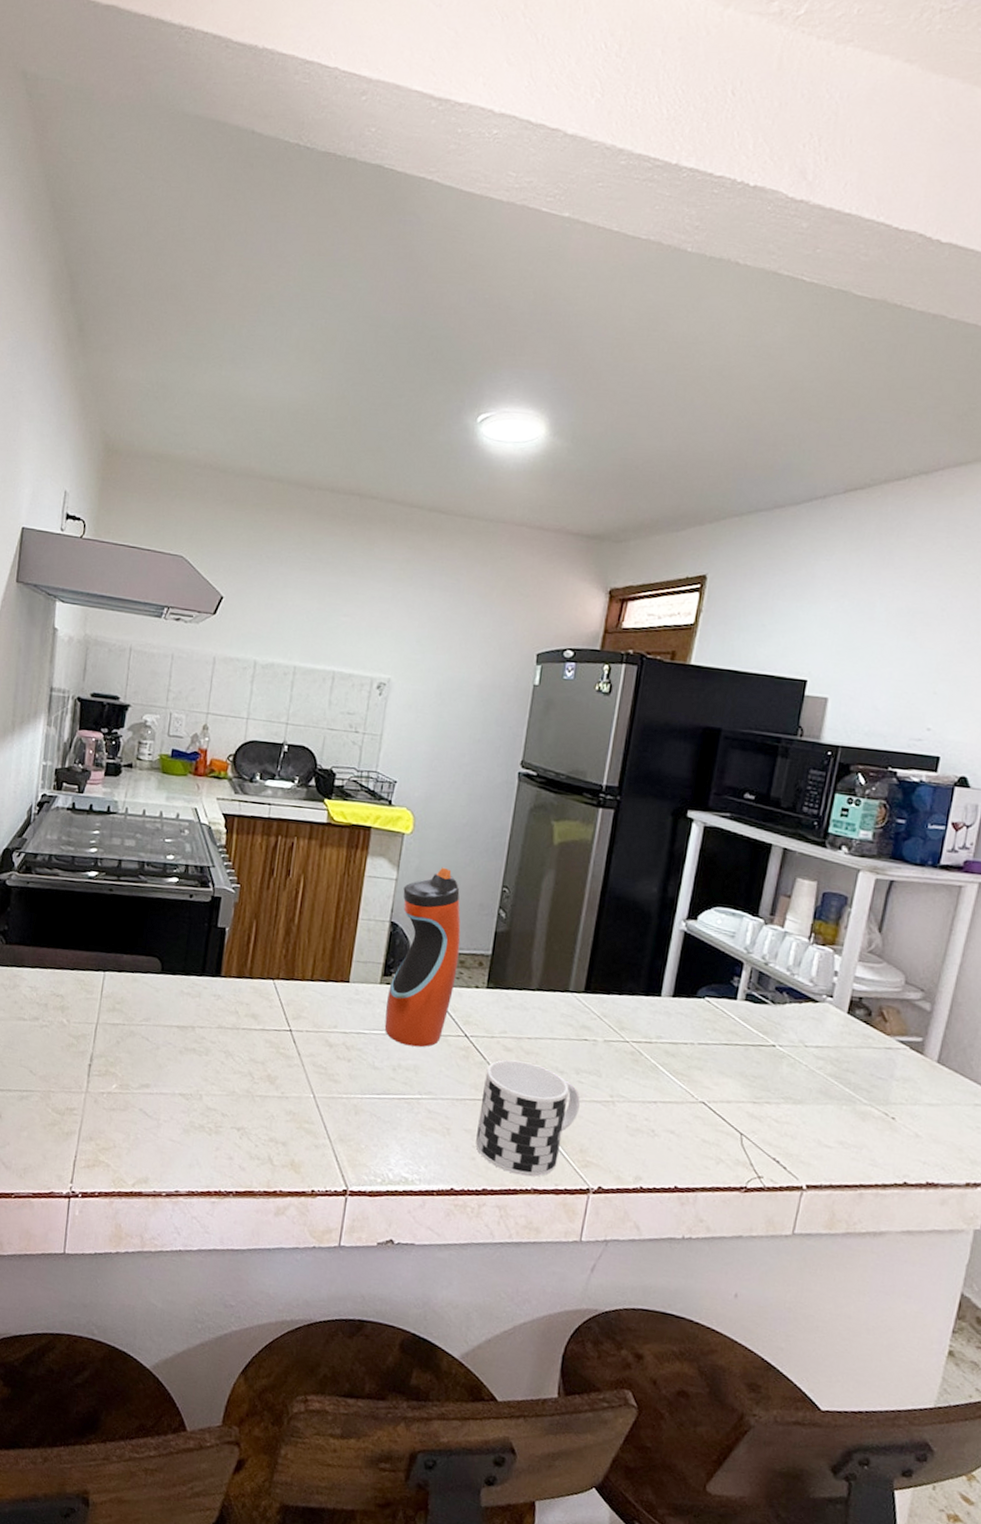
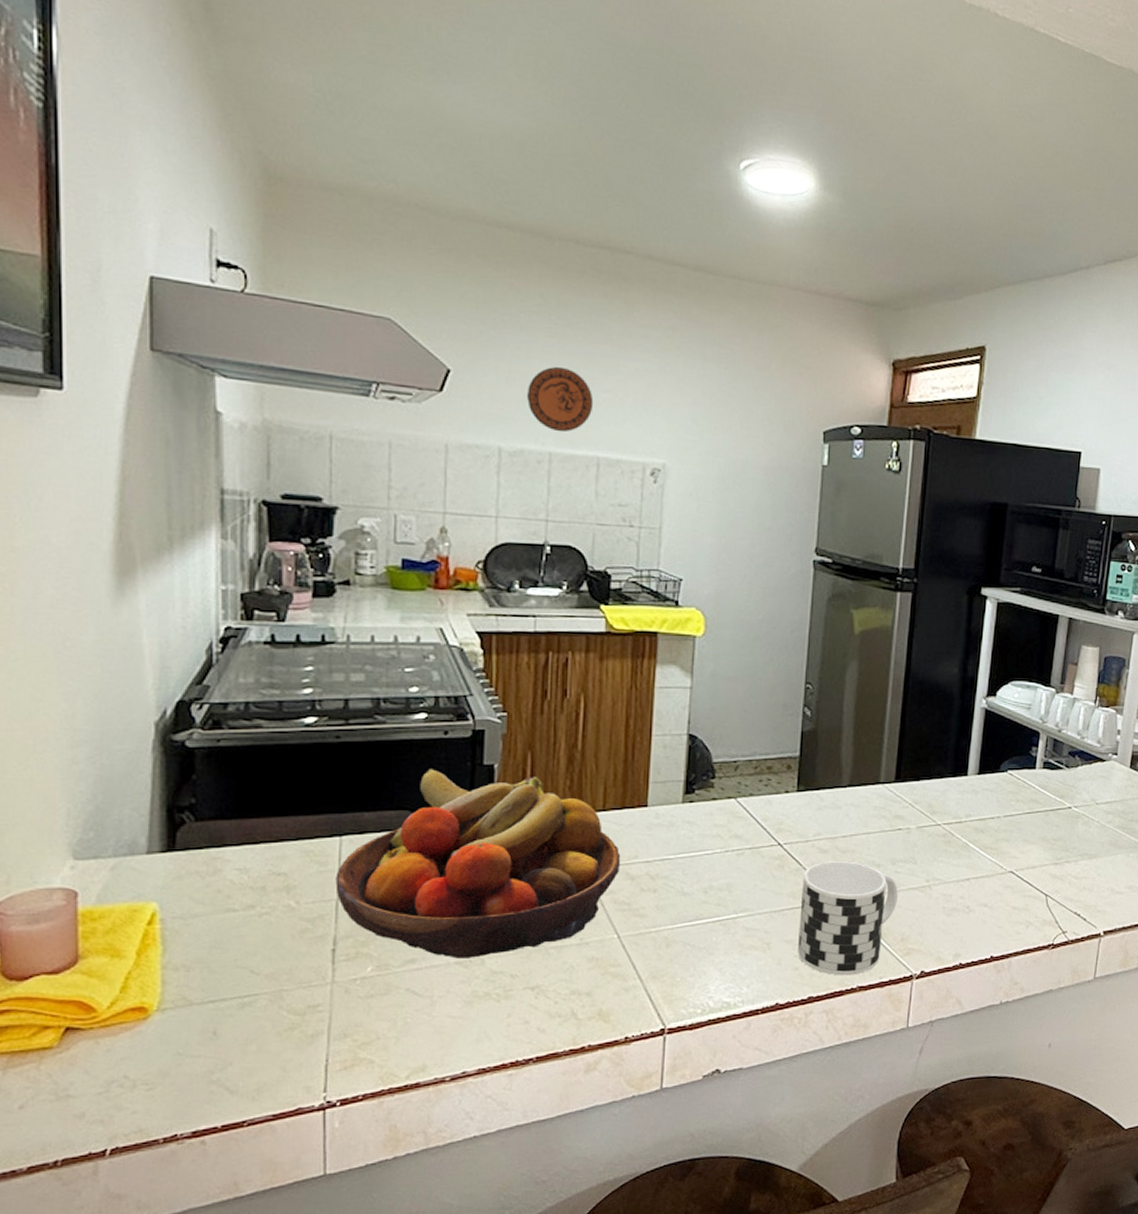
fruit bowl: none [96,925,323,1093] -> present [335,769,621,959]
decorative plate: none [280,594,335,650] -> present [527,366,594,433]
water bottle: present [384,867,461,1048] -> none [691,669,766,864]

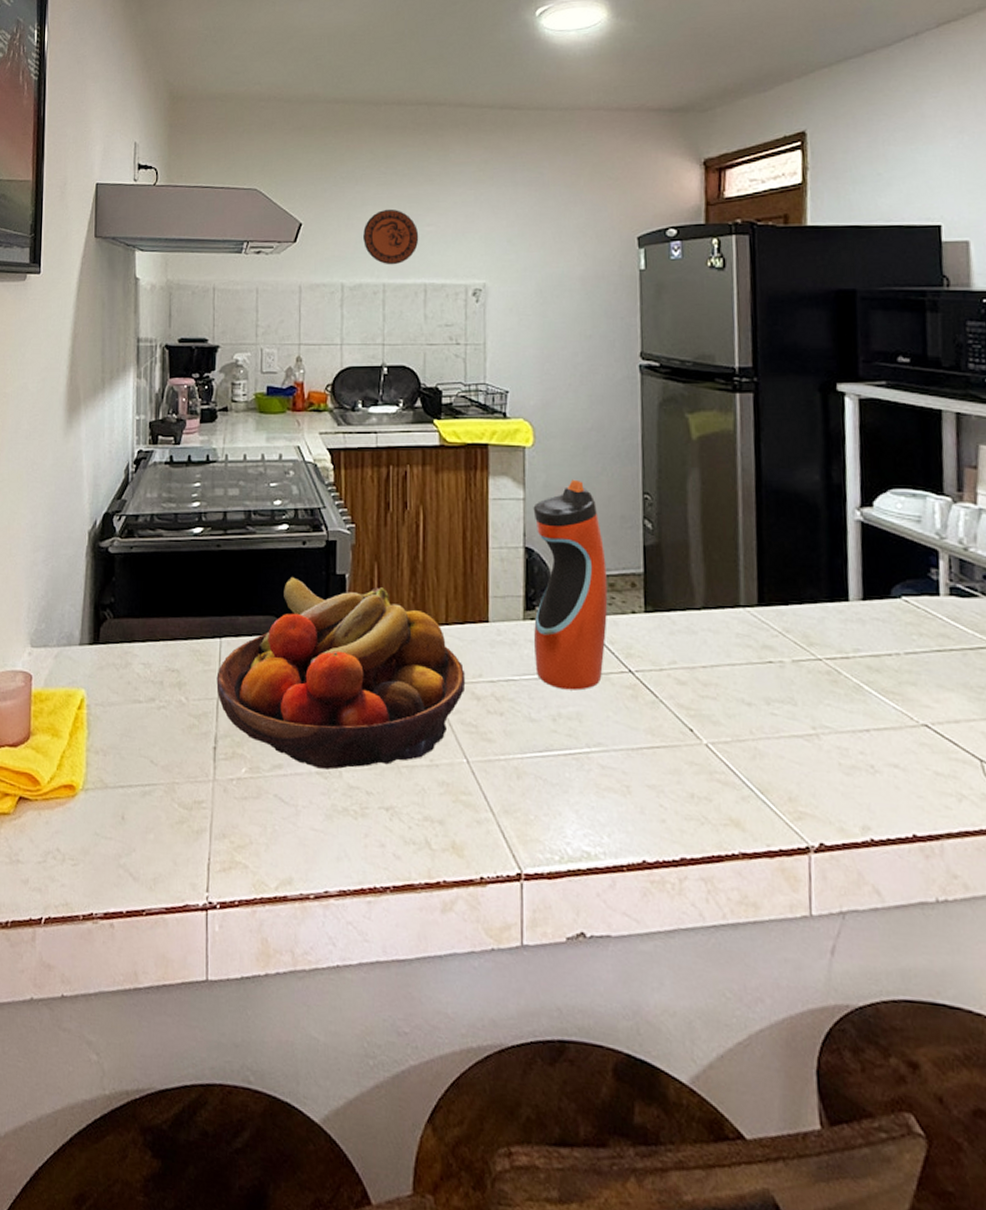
water bottle: none [691,669,766,864] -> present [533,479,608,691]
cup: present [798,861,898,976] -> none [660,695,778,838]

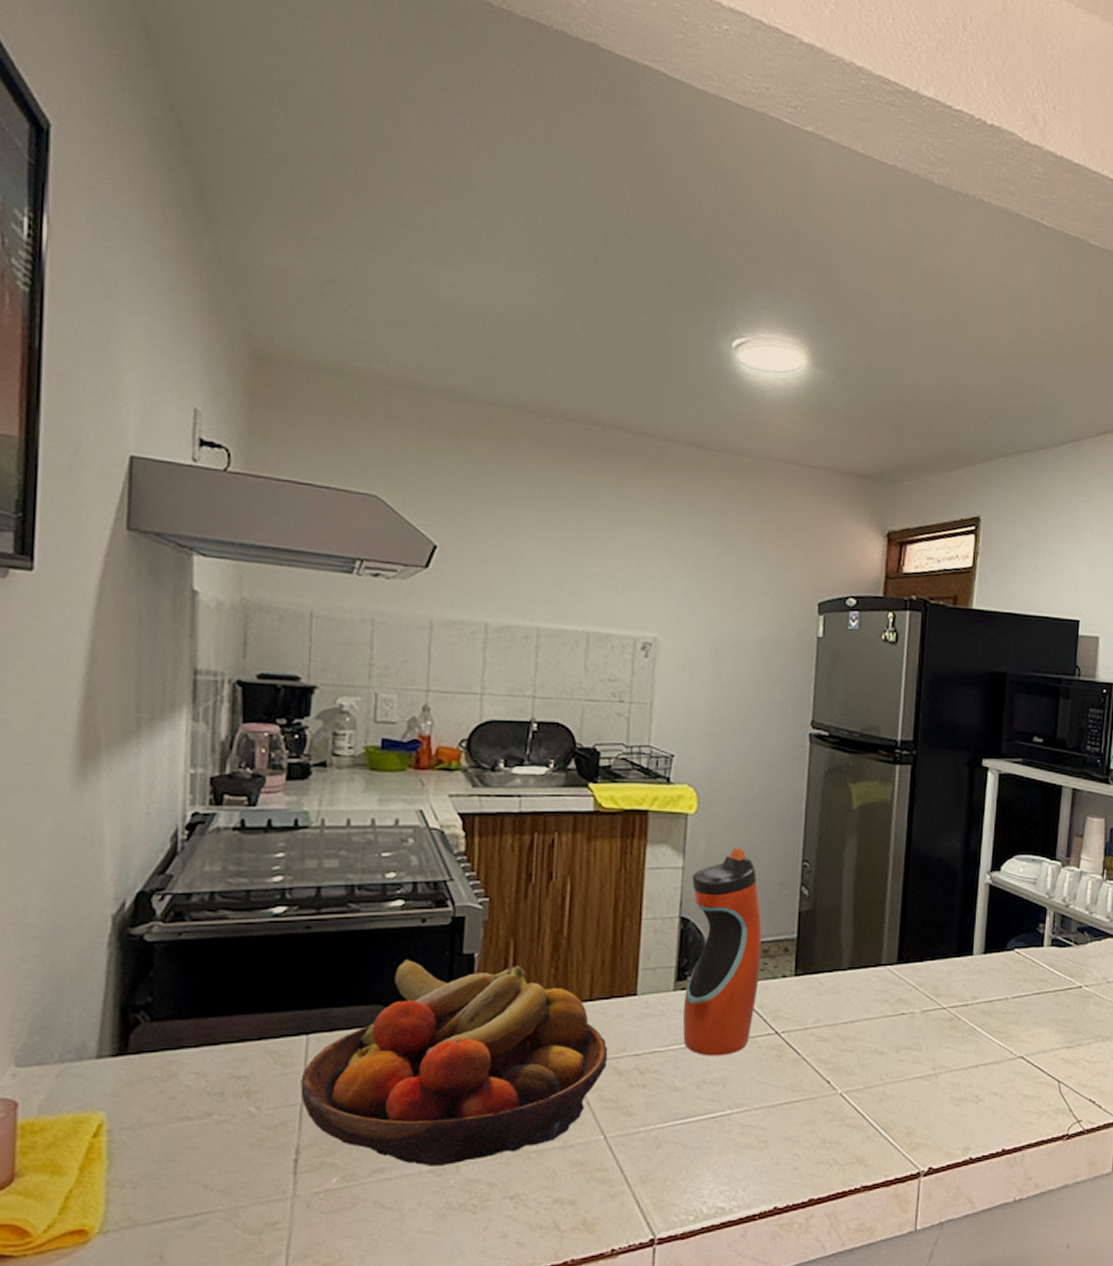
decorative plate: present [363,209,419,265] -> none [515,541,584,607]

